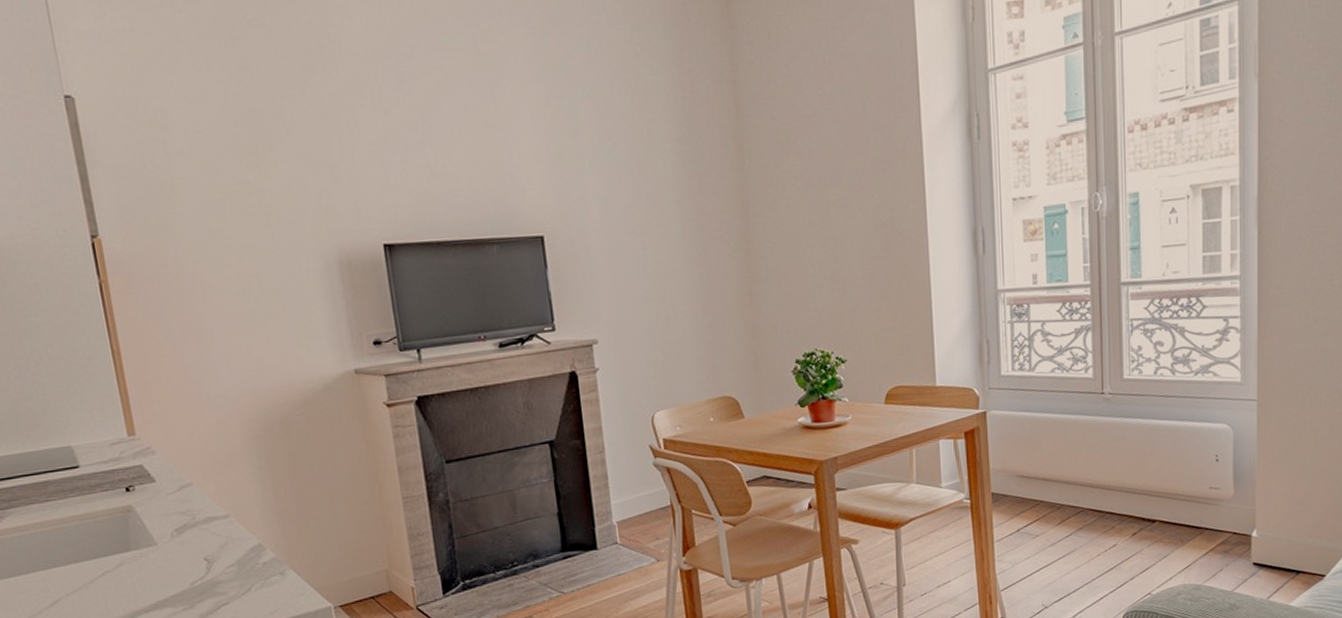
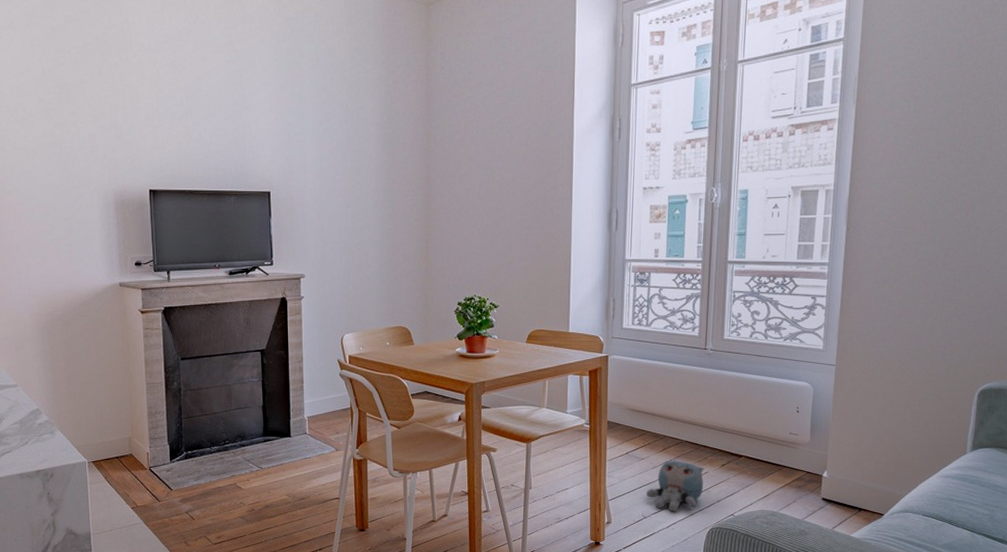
plush toy: none [1044,533,1113,597] -> present [646,460,705,512]

